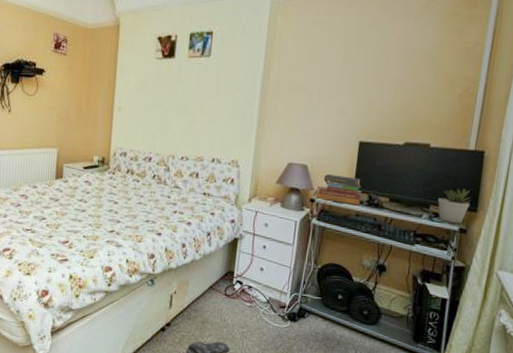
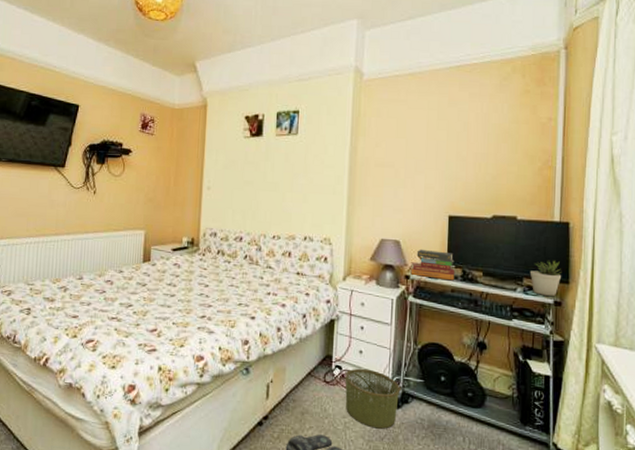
basket: none [244,284,300,340] -> present [344,368,402,429]

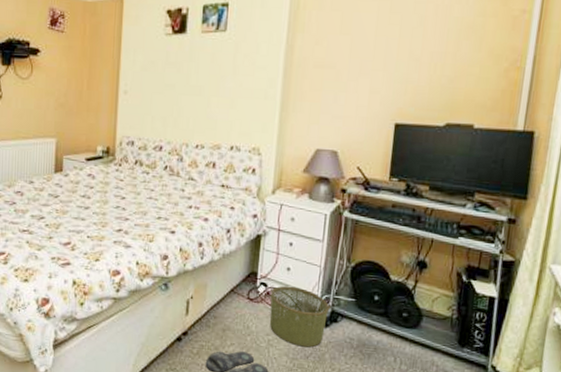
books: present [411,249,456,281] -> none [348,160,399,195]
potted plant: present [529,260,562,297] -> none [482,173,520,214]

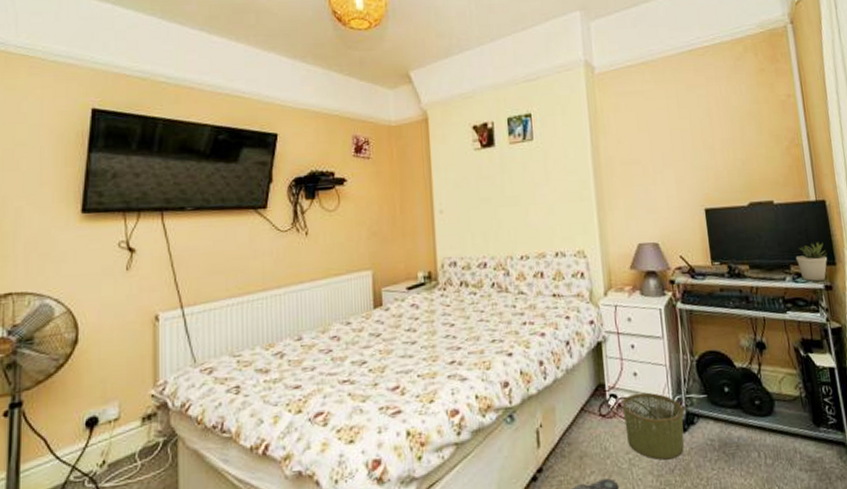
potted plant: none [482,173,520,214] -> present [795,242,828,282]

